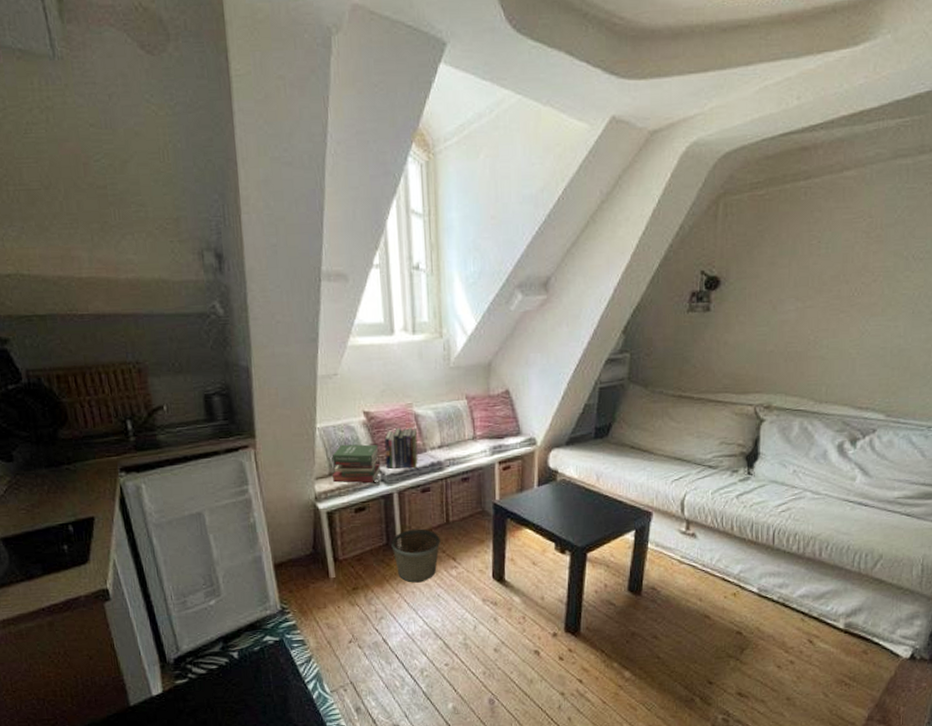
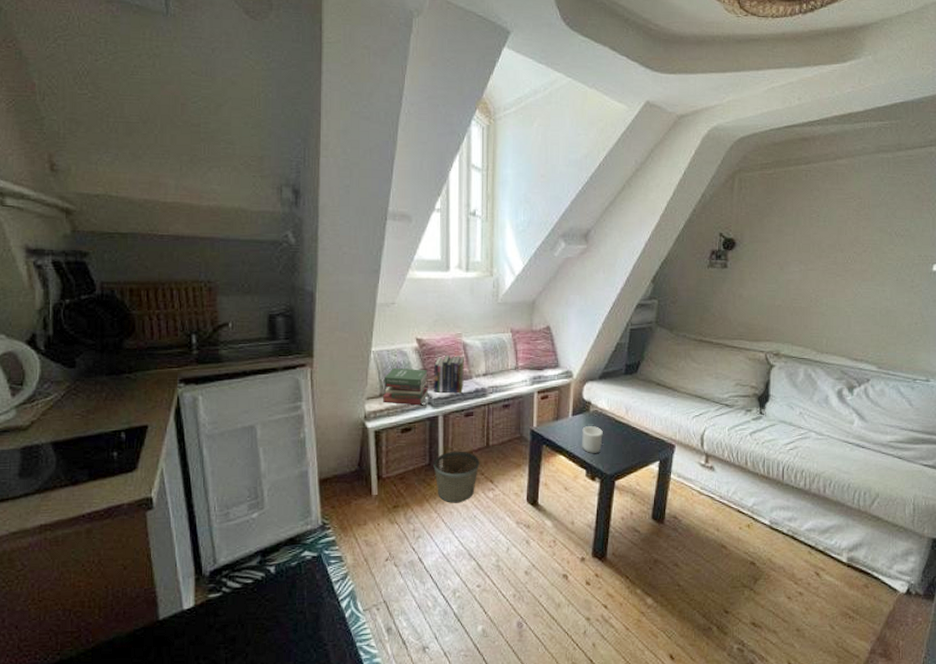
mug: none [549,496,572,525] -> present [582,426,603,453]

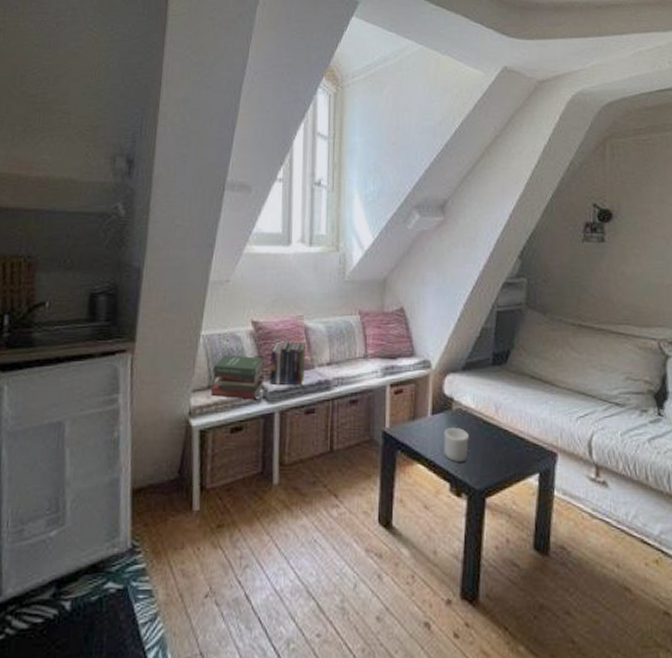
basket: present [433,451,480,503] -> none [267,456,322,523]

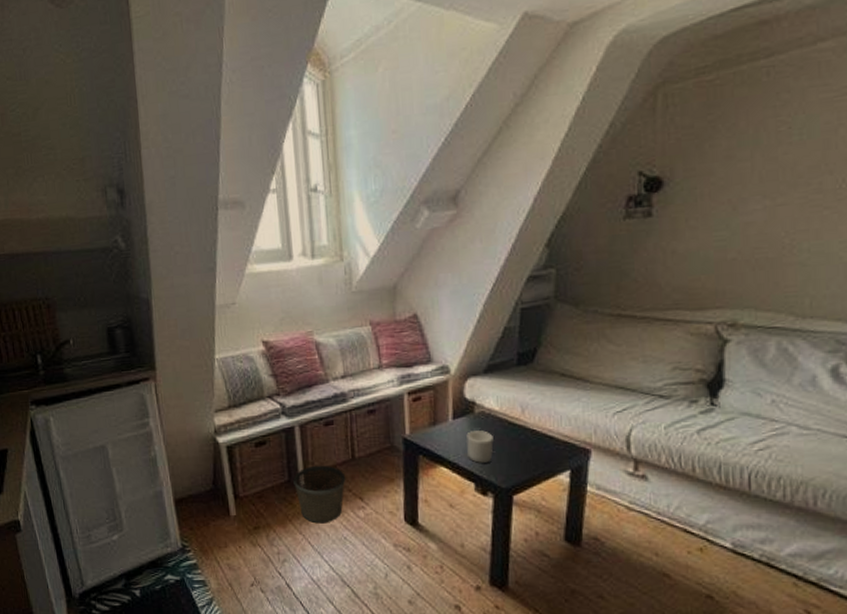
books: present [210,354,265,400] -> none [230,375,282,416]
basket: none [267,456,322,523] -> present [293,465,346,524]
books: present [270,340,305,386] -> none [284,356,320,401]

